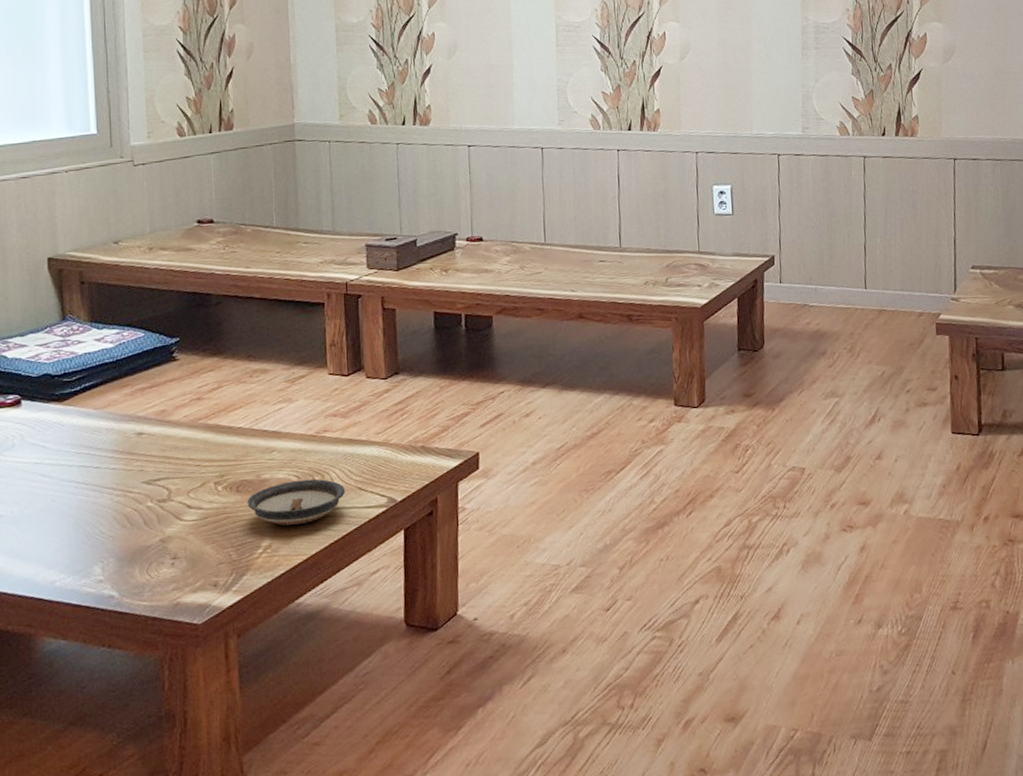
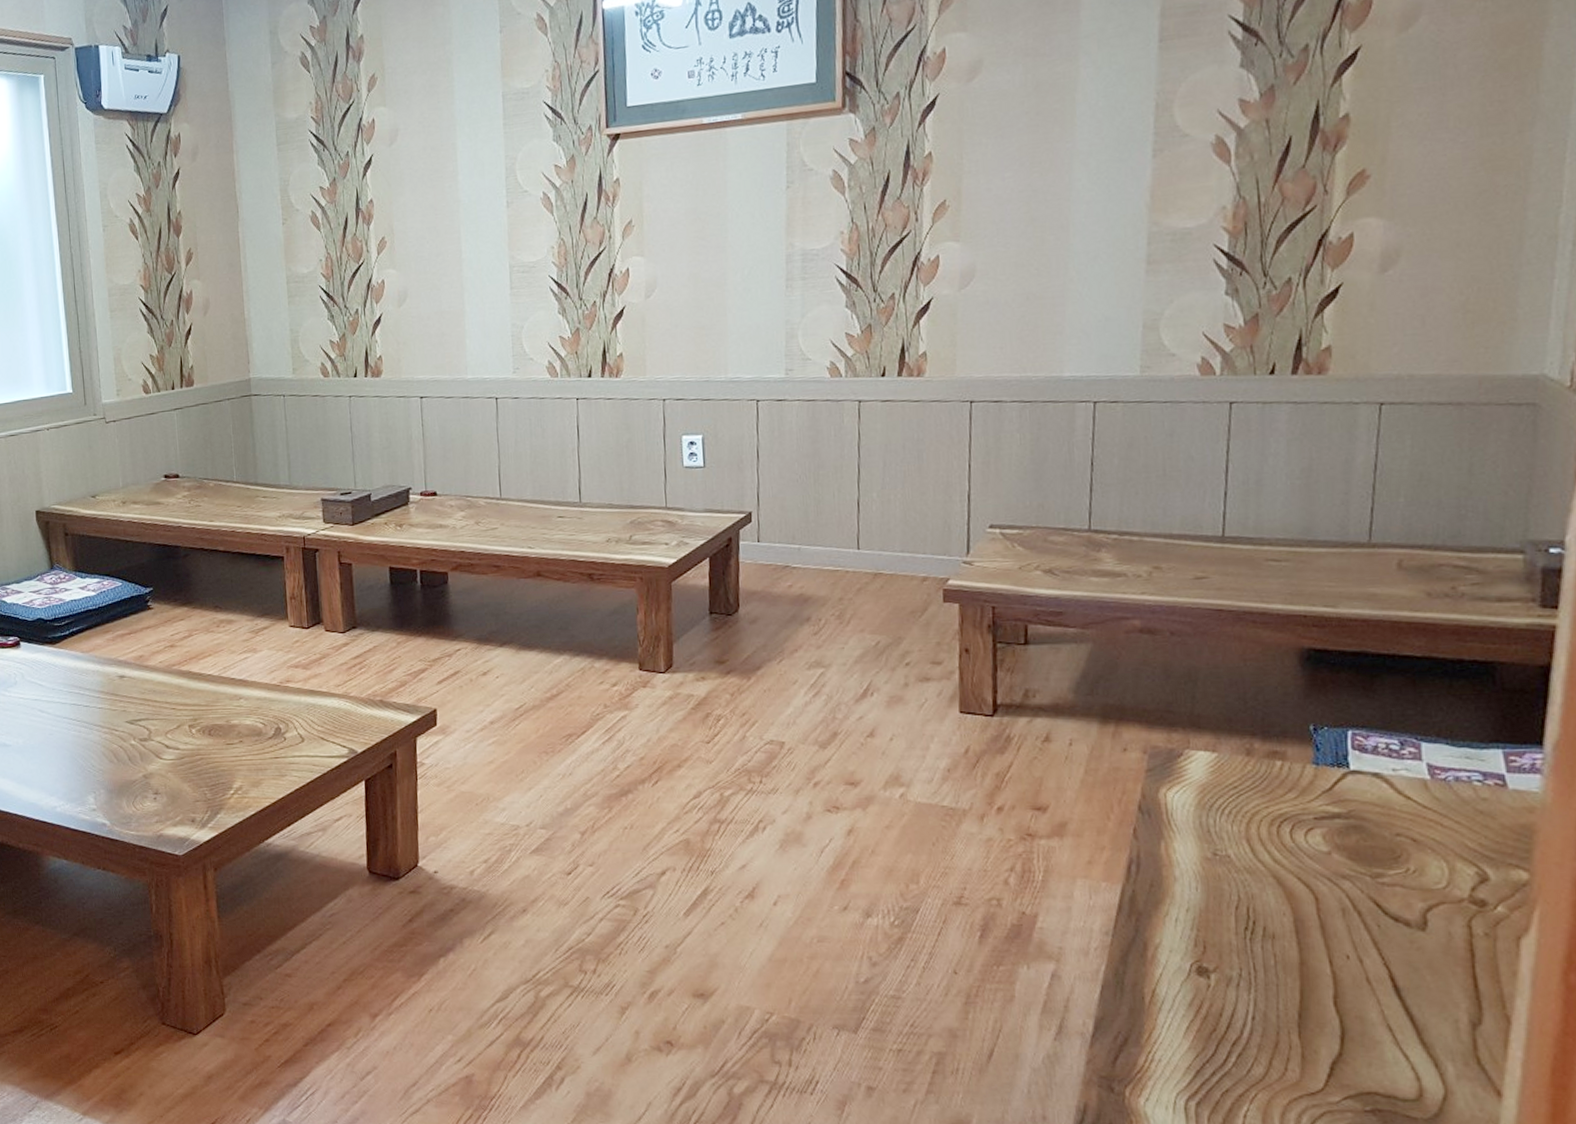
saucer: present [247,479,345,526] -> none [218,727,308,769]

